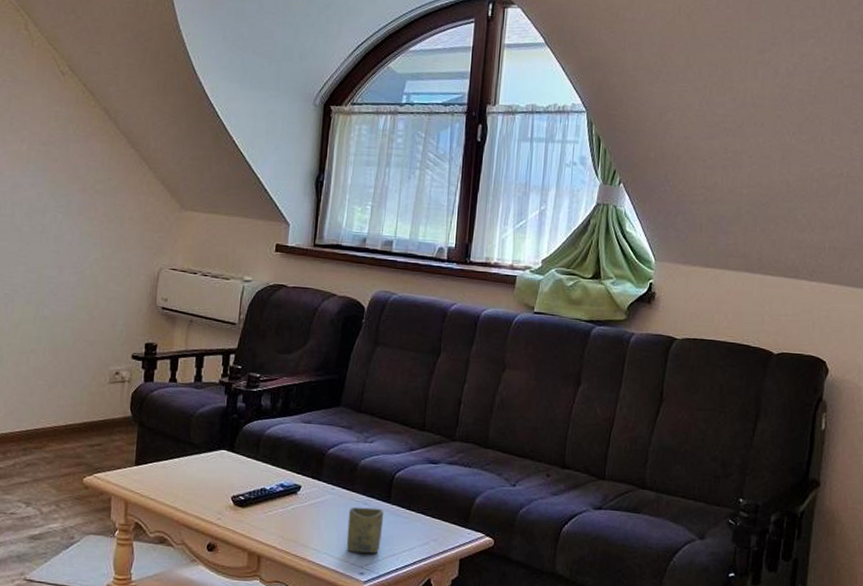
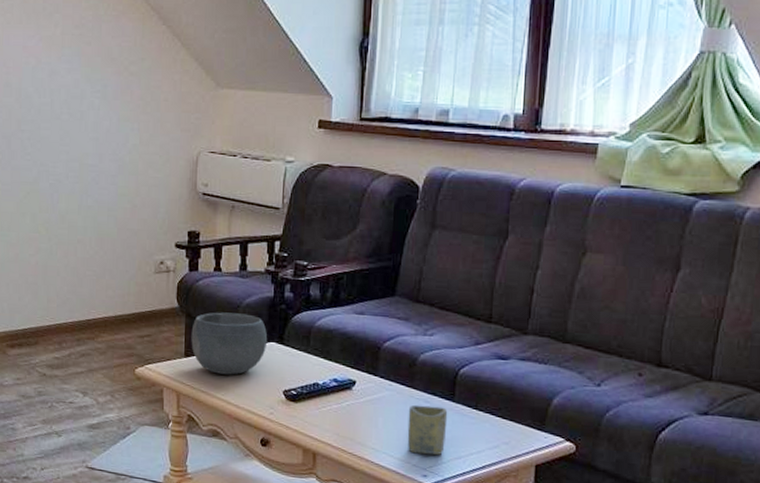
bowl: none [142,421,219,483] -> present [191,312,268,375]

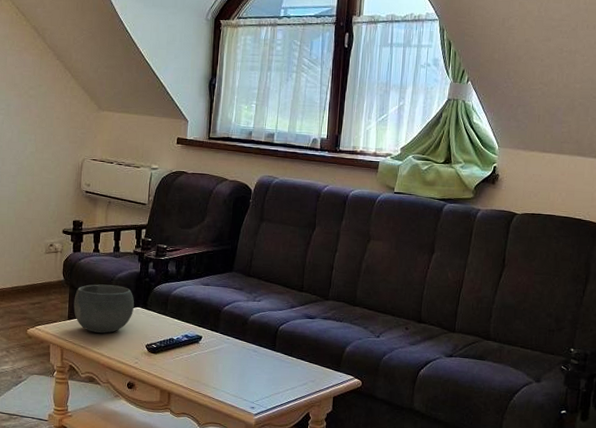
cup: present [407,404,448,455] -> none [240,353,270,391]

